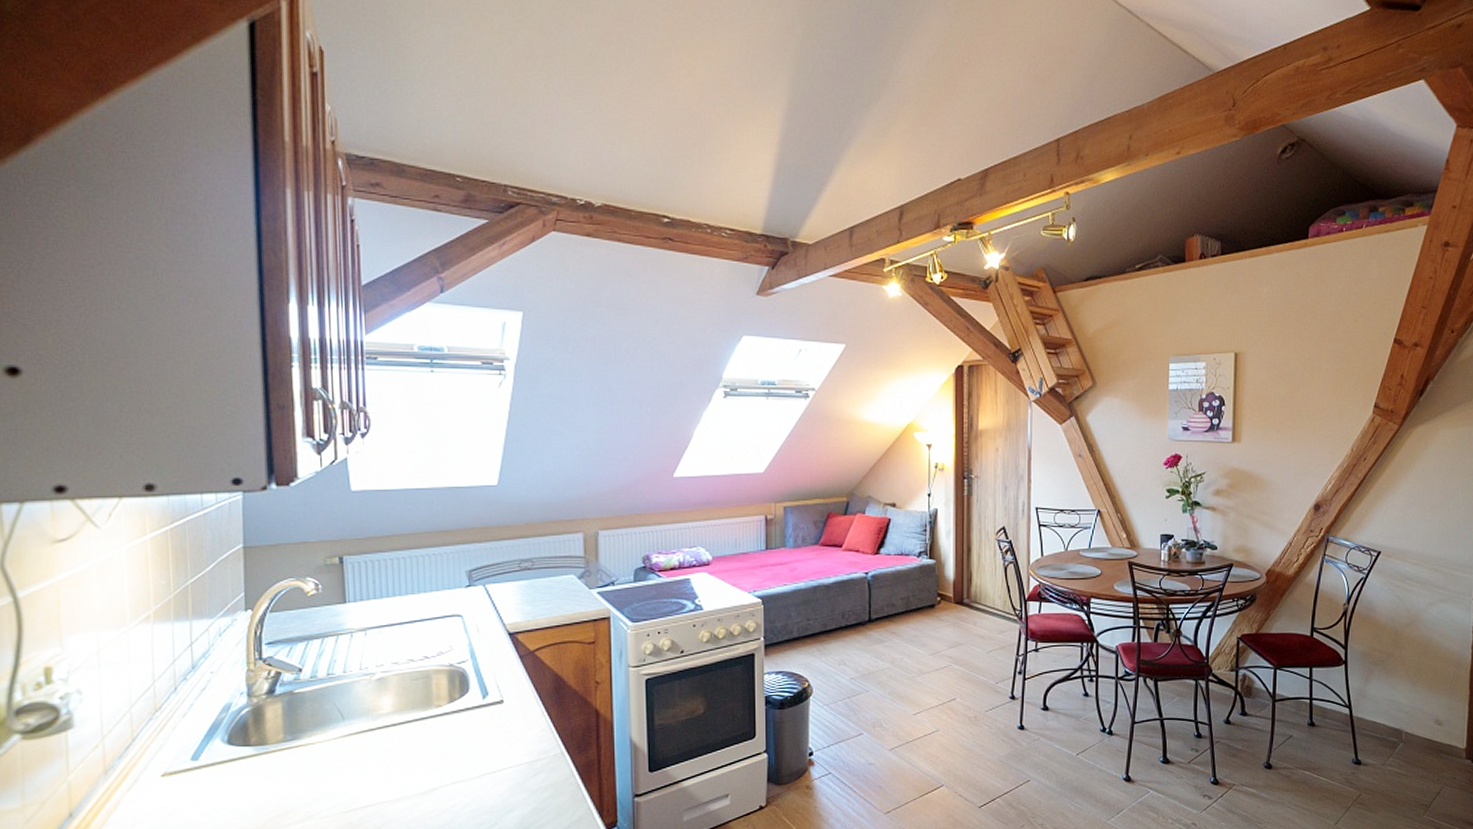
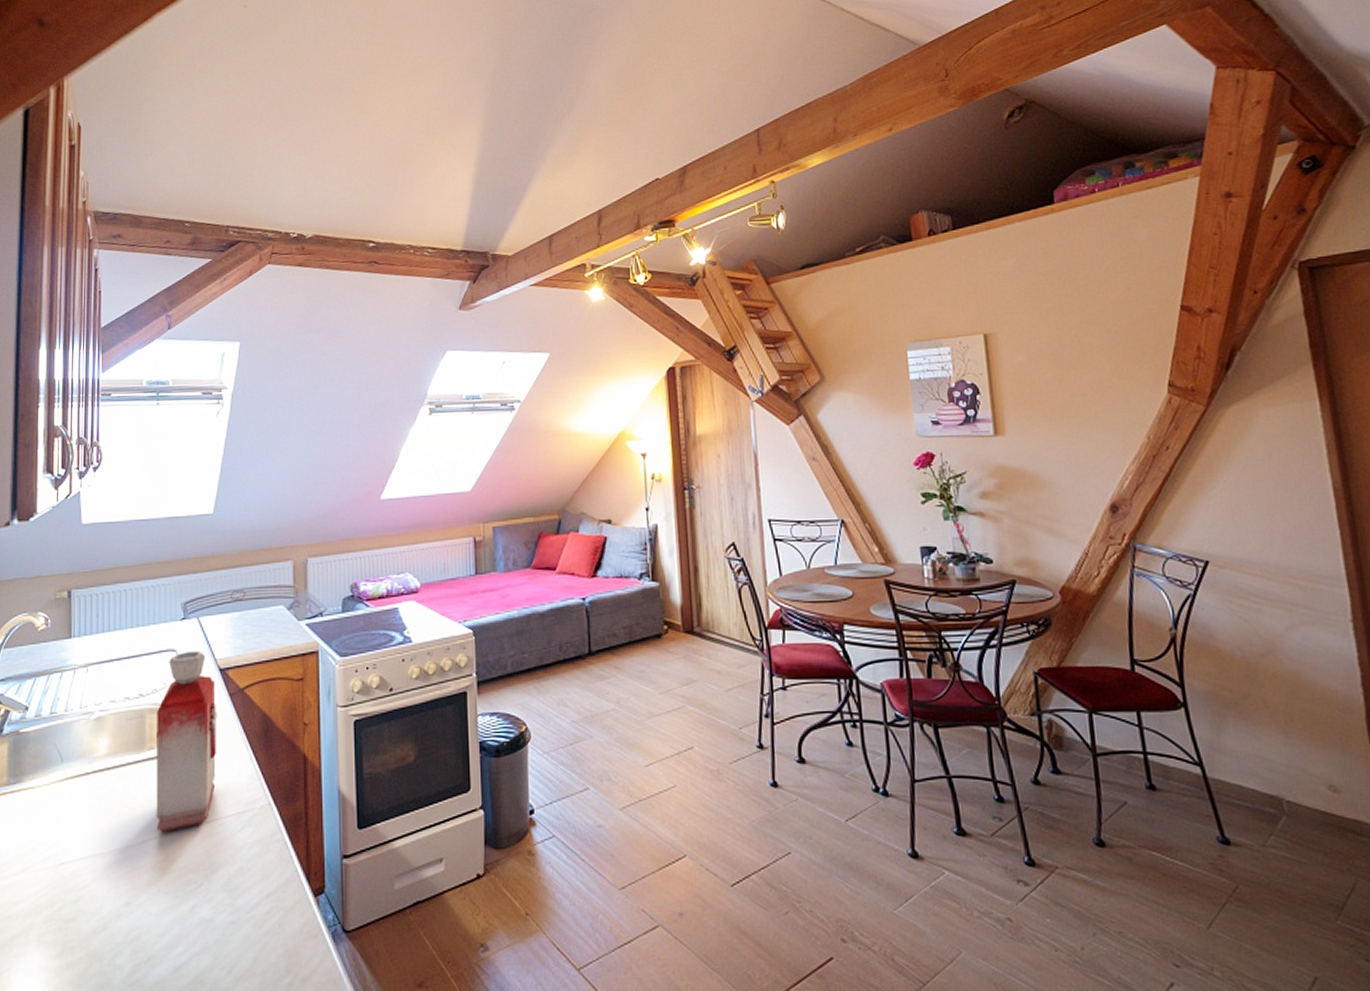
bottle: none [443,616,508,780] -> present [155,651,217,832]

